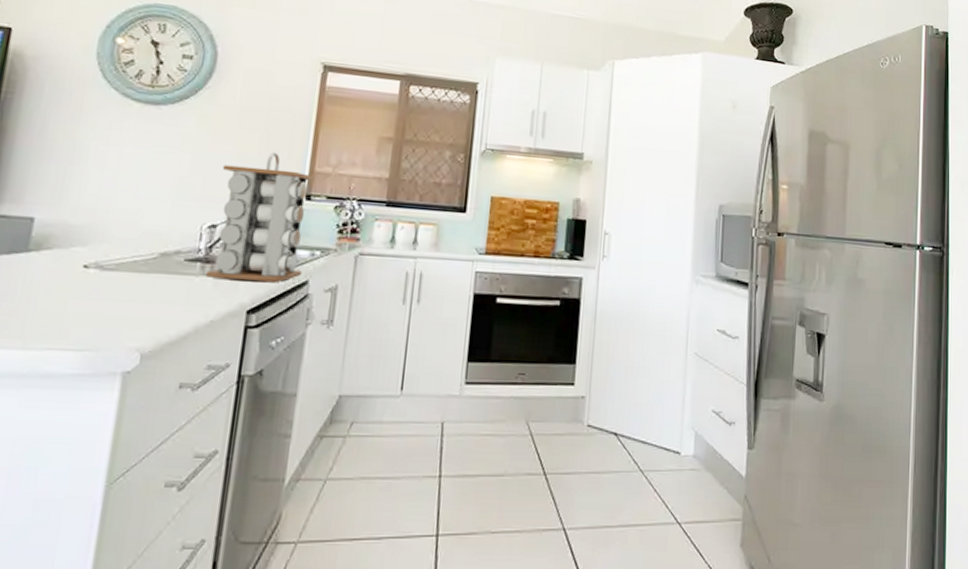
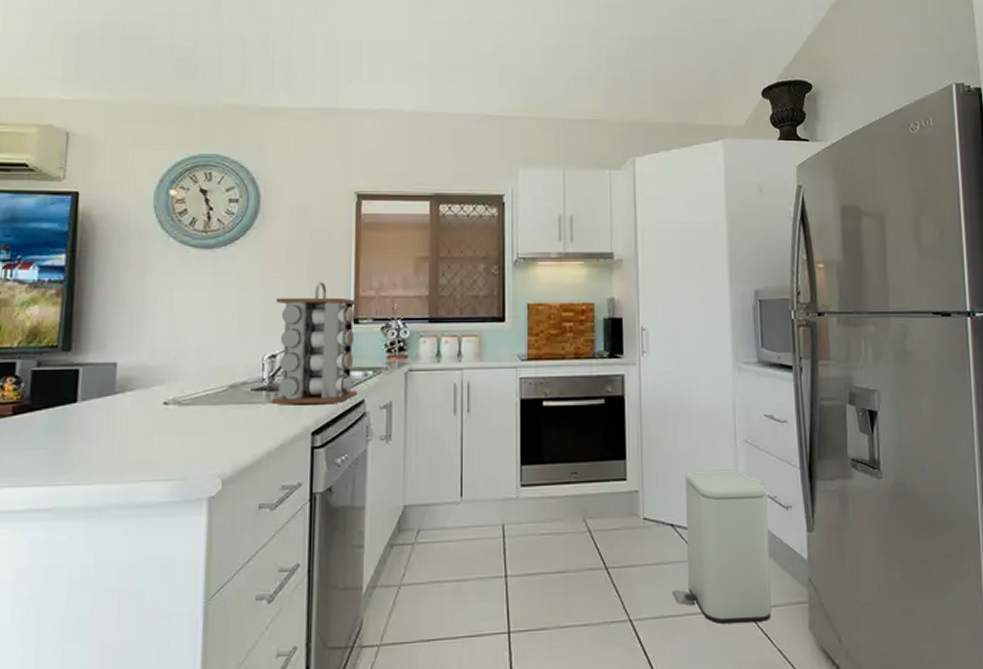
pedal bin: none [608,380,712,537] -> present [671,469,771,624]

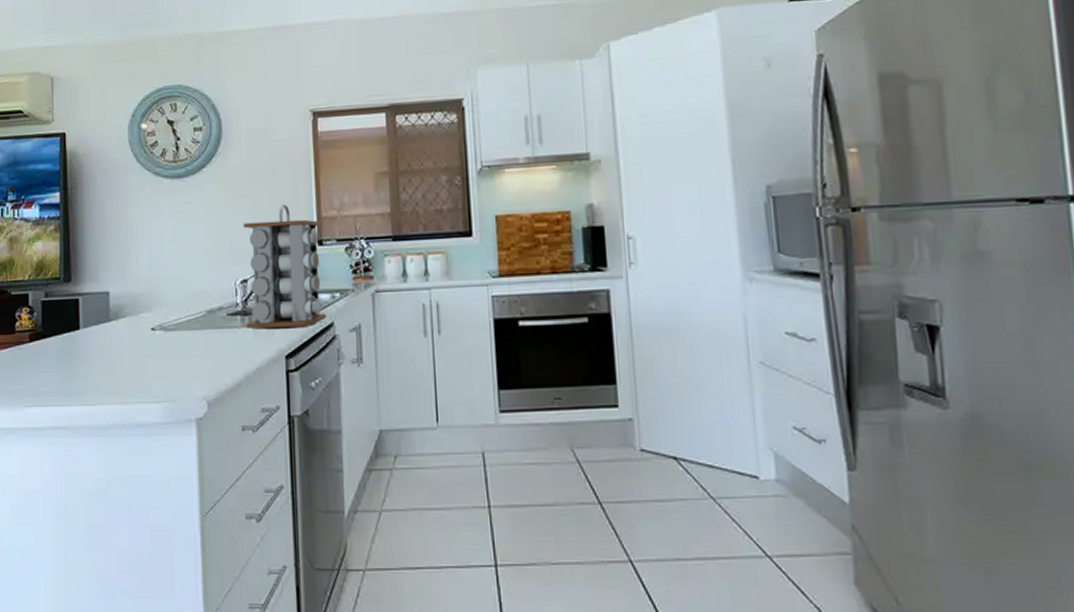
pedal bin: present [671,469,771,624] -> none [678,396,804,572]

